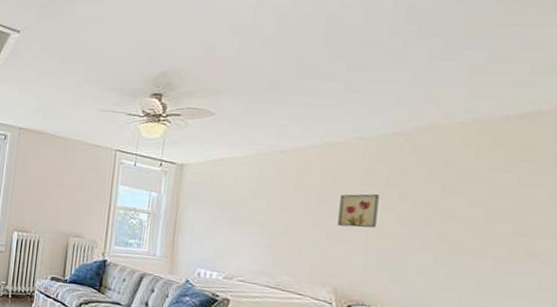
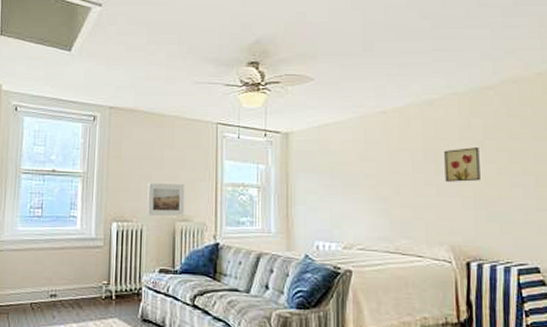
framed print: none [44,199,81,232] -> present [147,182,185,217]

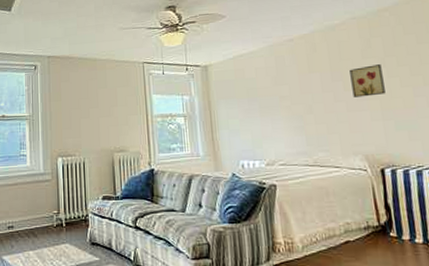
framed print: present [147,182,185,217] -> none [86,118,121,150]

